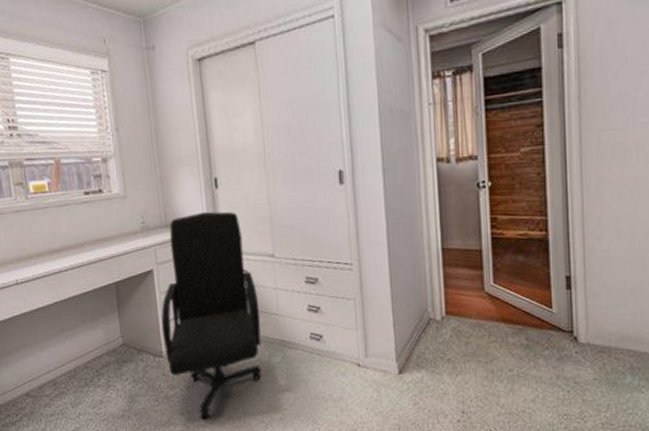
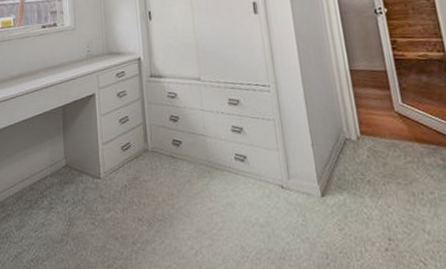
chair: present [161,211,262,418] -> none [100,40,191,244]

